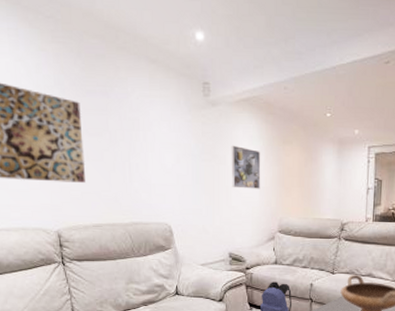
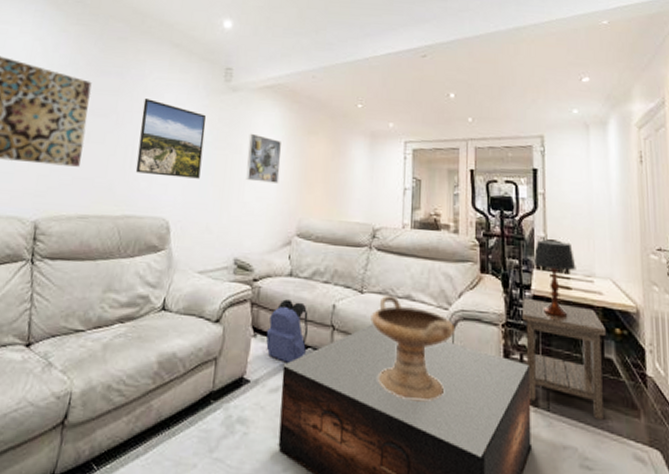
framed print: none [132,116,192,188] -> present [135,99,206,179]

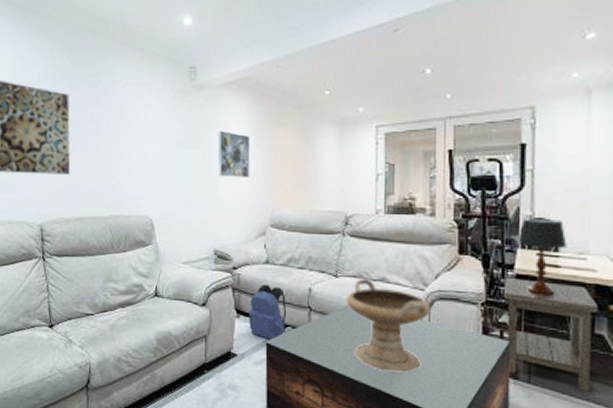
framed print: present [135,99,206,179] -> none [117,105,176,178]

